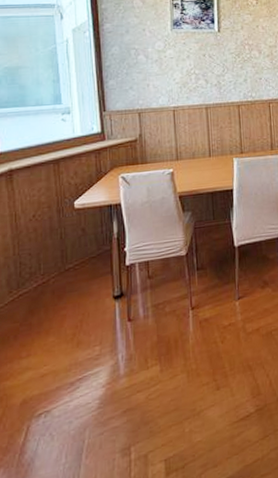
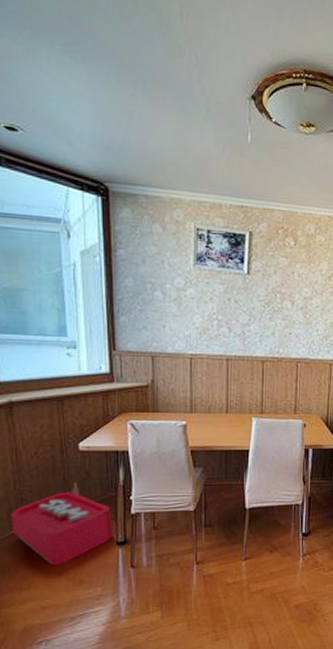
storage bin: none [10,239,110,329] -> present [11,481,114,566]

